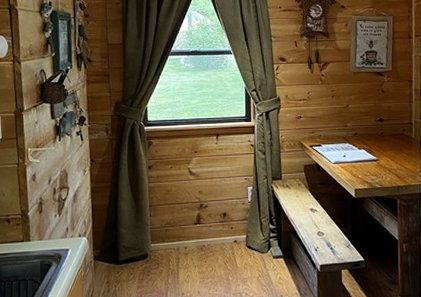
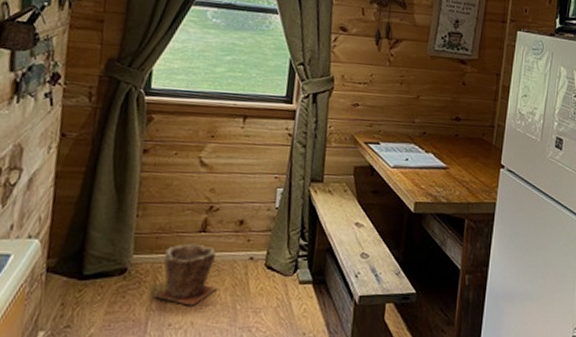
plant pot: none [170,233,213,279] -> present [154,243,217,306]

